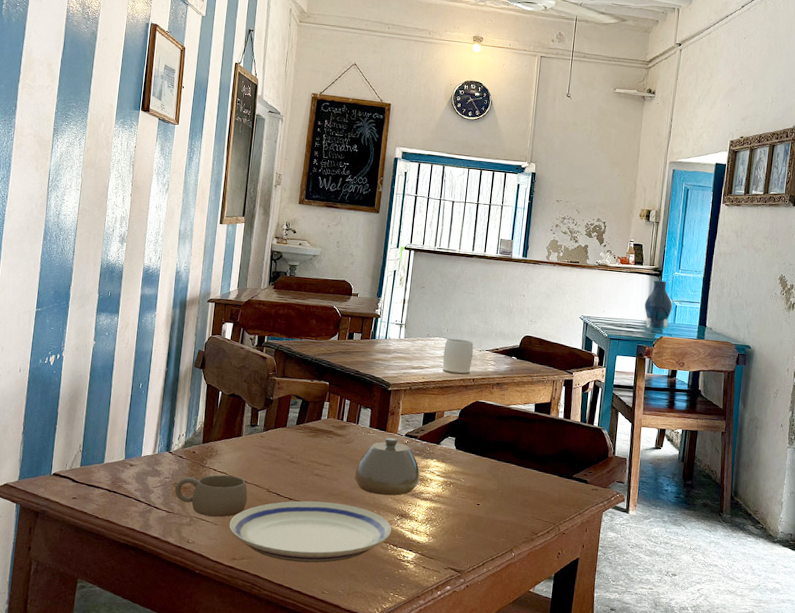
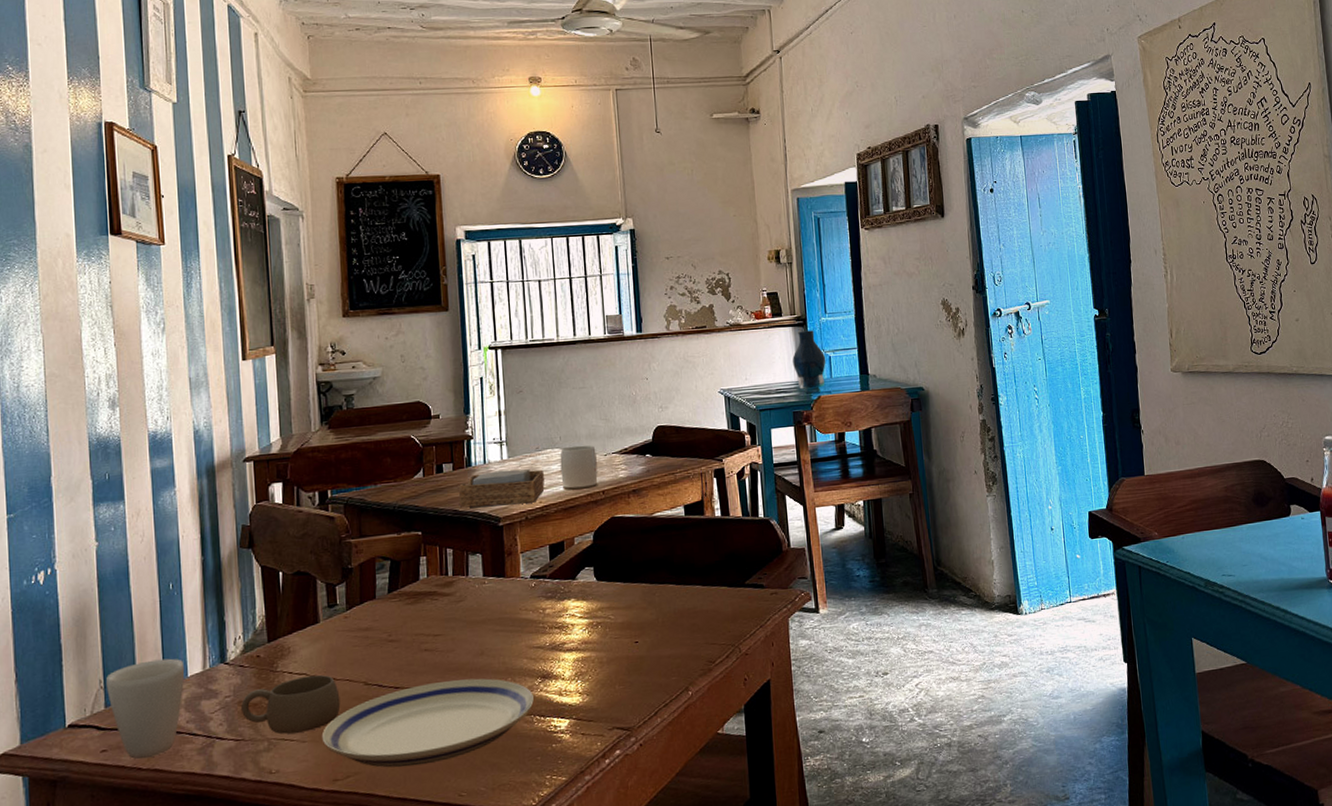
cup: none [83,438,141,511] -> present [105,658,185,760]
sugar bowl: present [354,437,420,496] -> none [474,582,558,658]
napkin holder: none [361,345,430,377] -> present [458,469,545,508]

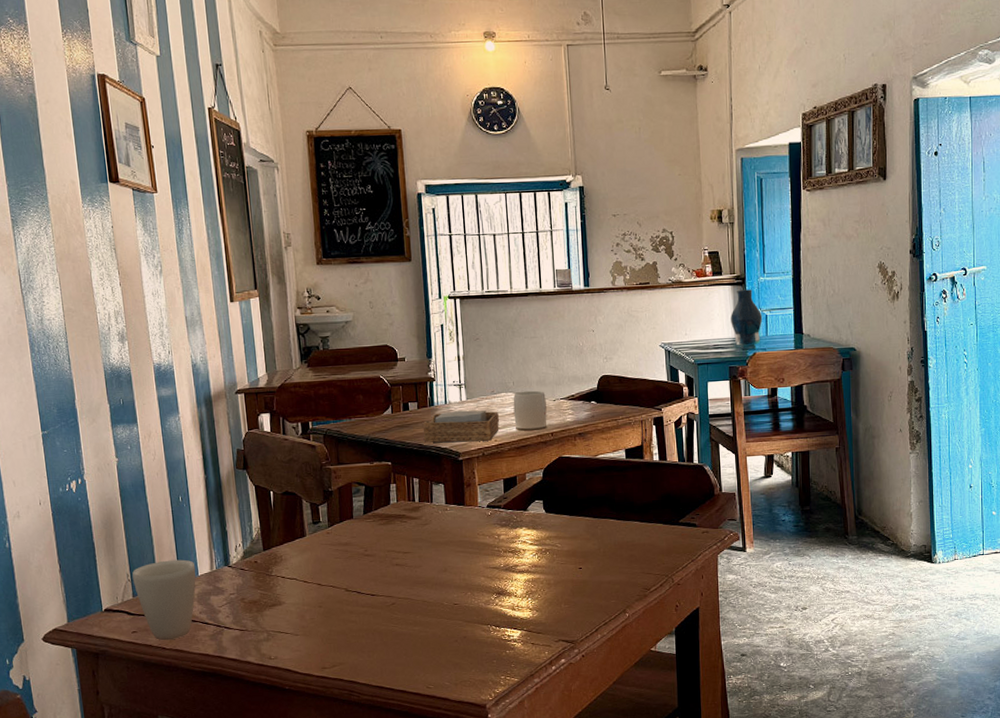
cup: present [241,674,341,734] -> none [244,580,326,628]
plate: present [321,678,534,768] -> none [311,591,490,661]

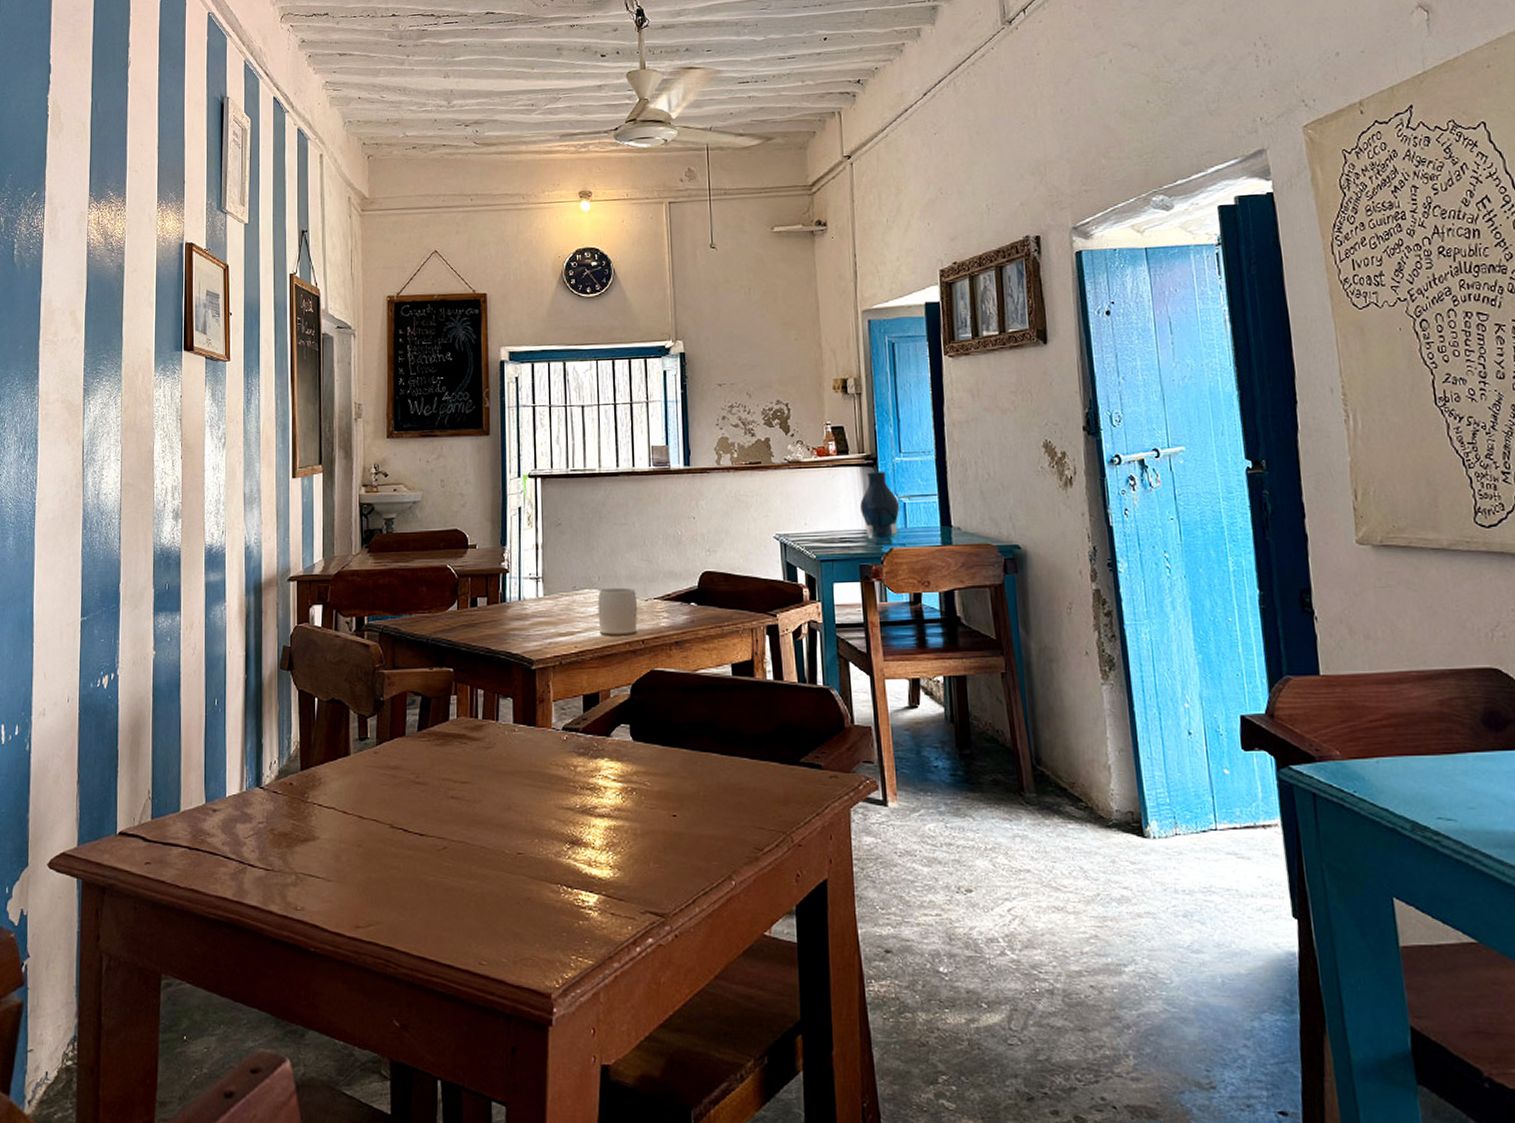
cup: present [132,559,196,641] -> none [153,776,224,877]
napkin holder: present [422,410,500,443] -> none [491,608,582,647]

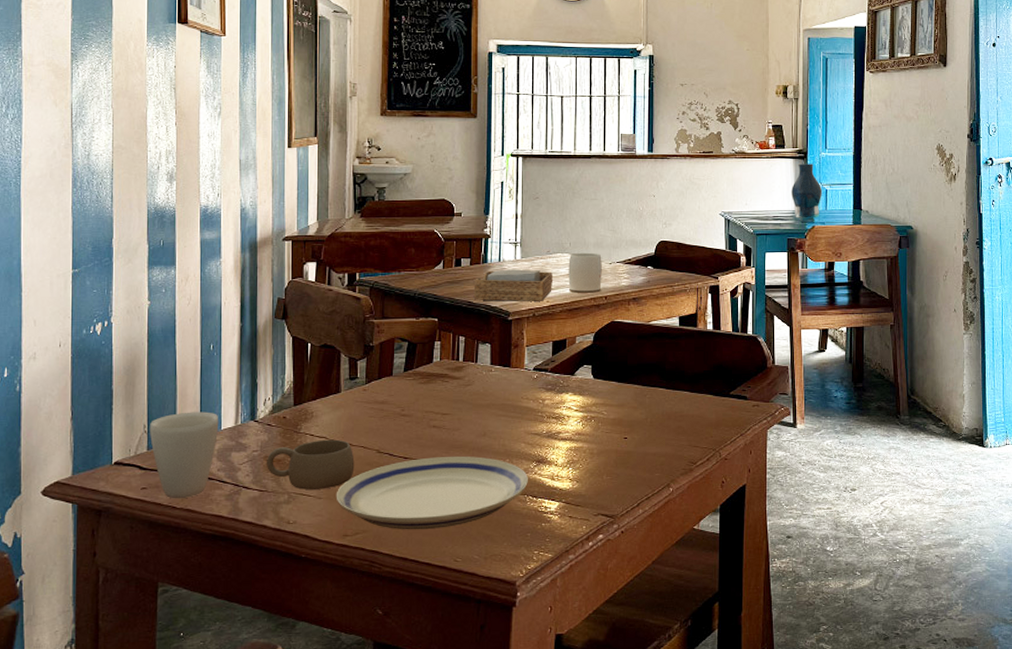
cup: none [153,776,224,877] -> present [149,411,219,499]
cup: none [273,810,366,870] -> present [267,439,355,490]
plate: none [346,834,561,924] -> present [336,456,528,530]
napkin holder: none [491,608,582,647] -> present [473,269,554,301]

